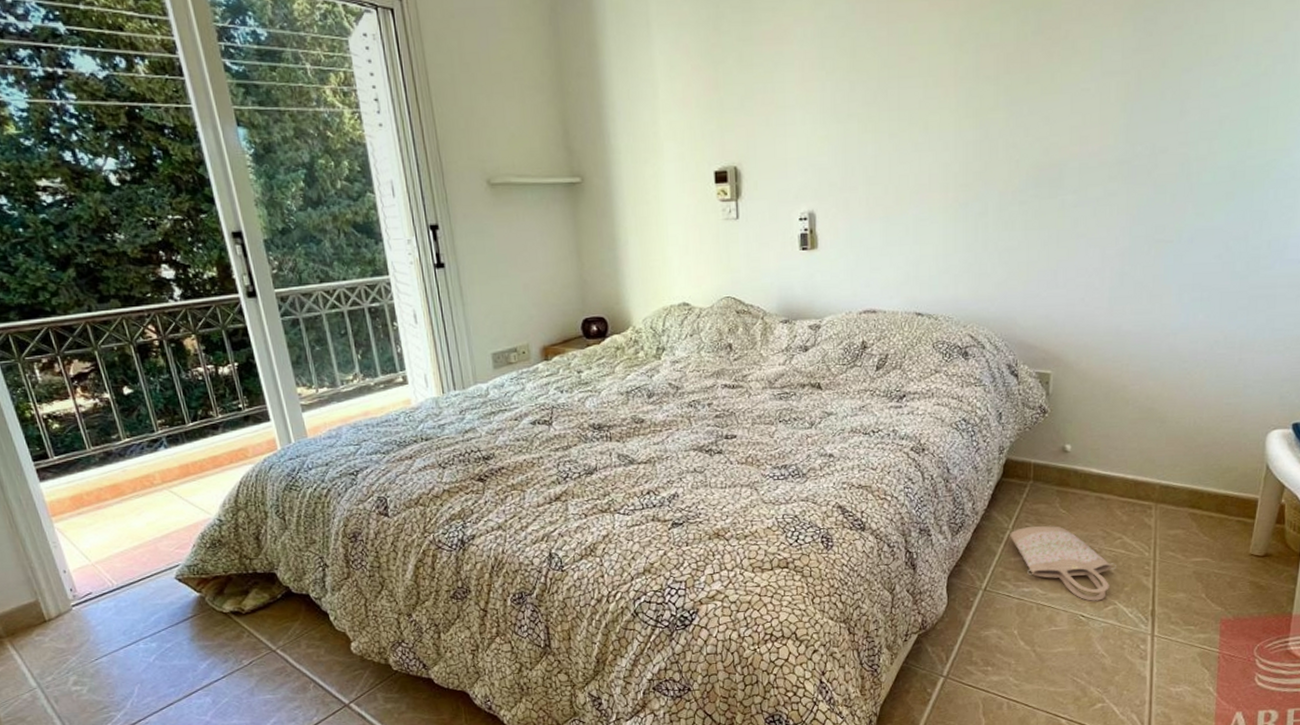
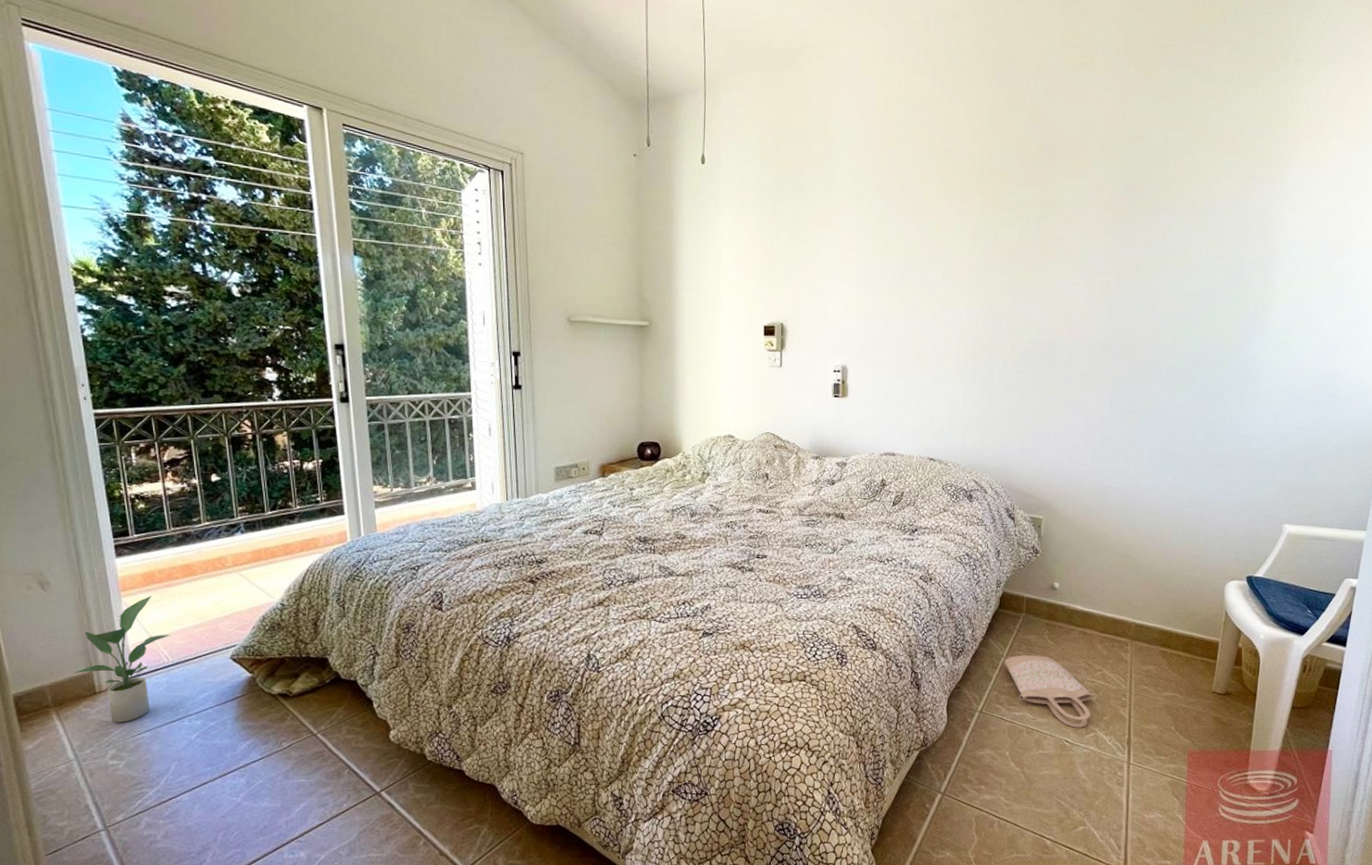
potted plant: none [19,520,110,649] -> present [74,596,170,723]

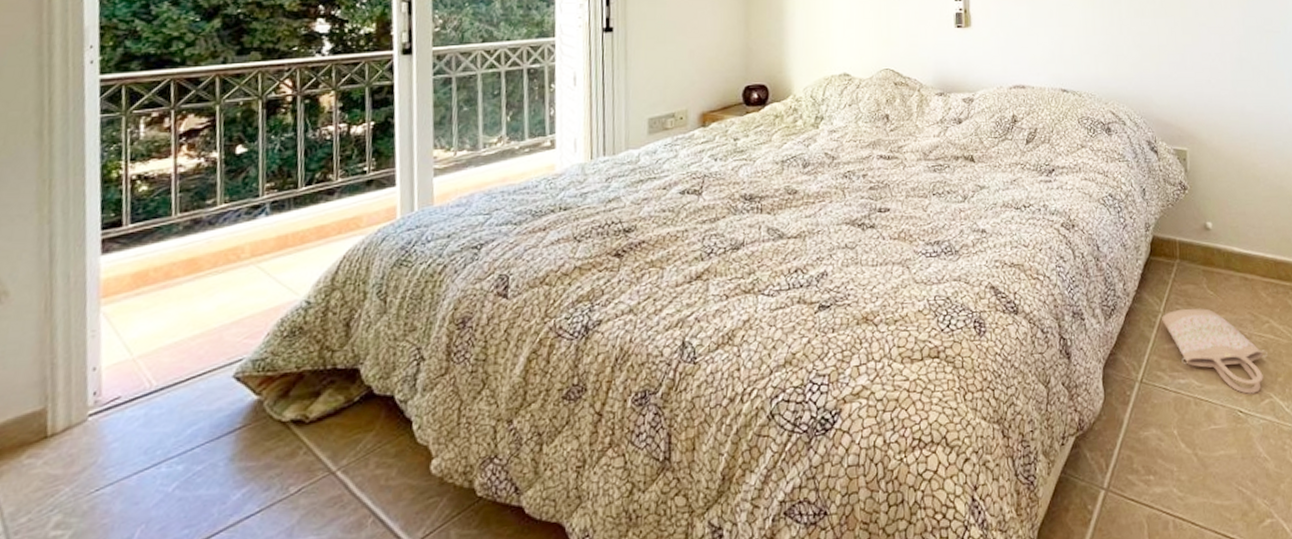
potted plant: present [74,596,170,723] -> none [21,302,158,476]

